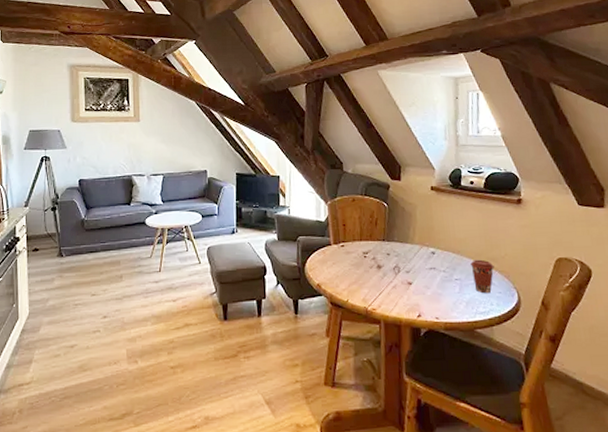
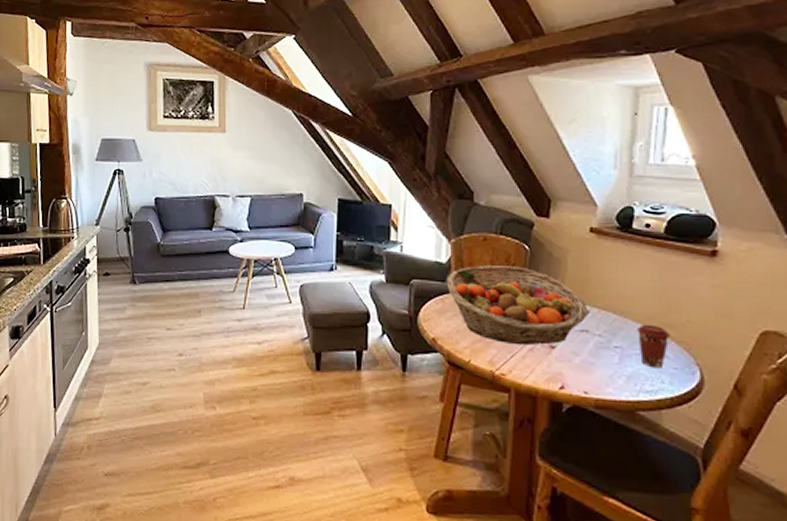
fruit basket: none [325,220,435,284] -> present [446,265,589,346]

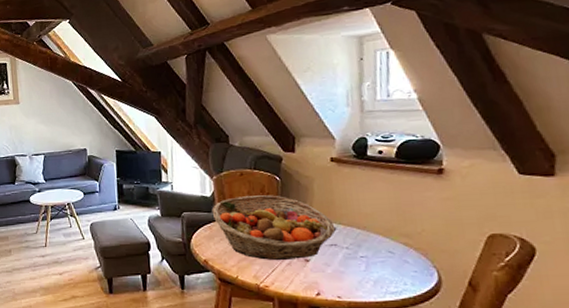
coffee cup: present [637,324,670,369] -> none [379,235,408,273]

